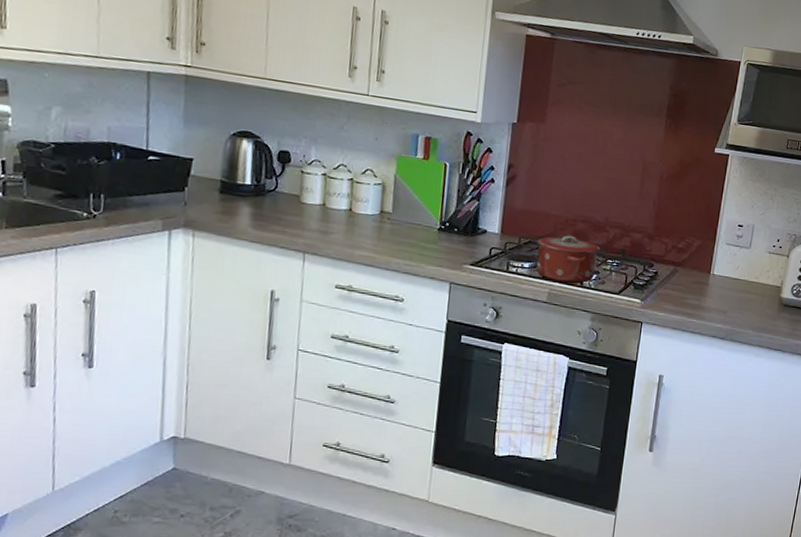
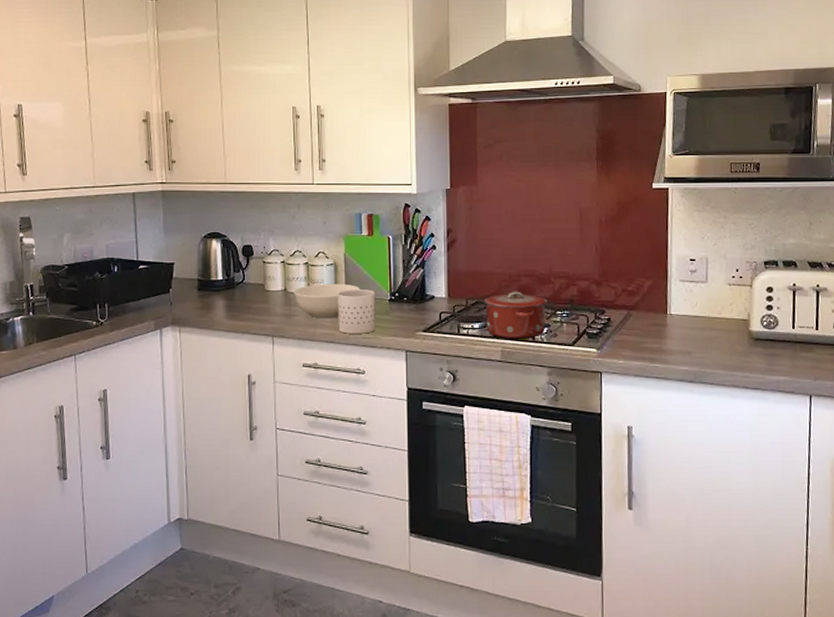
bowl: none [332,203,409,241] -> present [293,283,361,319]
mug: none [379,212,425,261] -> present [337,290,376,334]

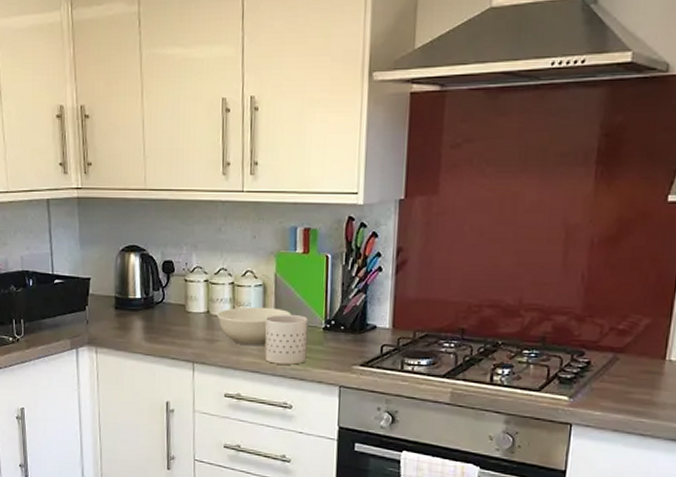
casserole: present [482,291,550,339] -> none [433,324,516,381]

